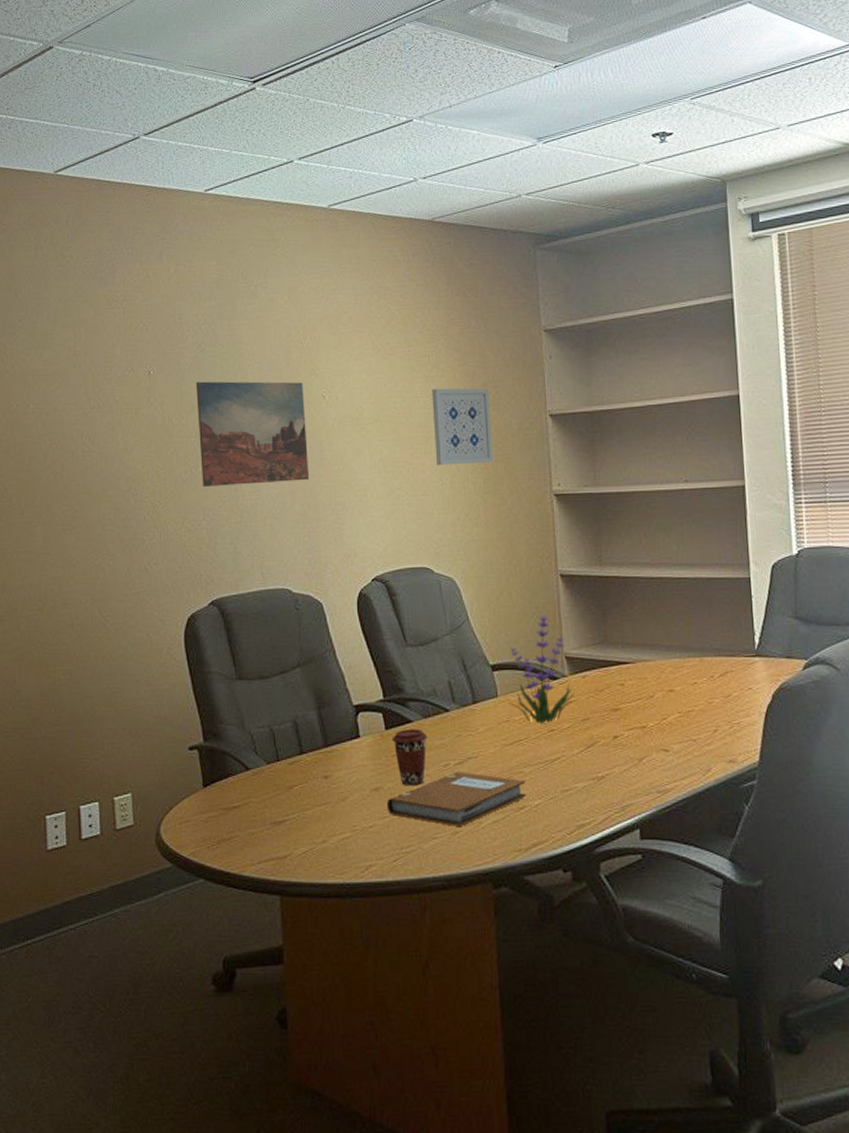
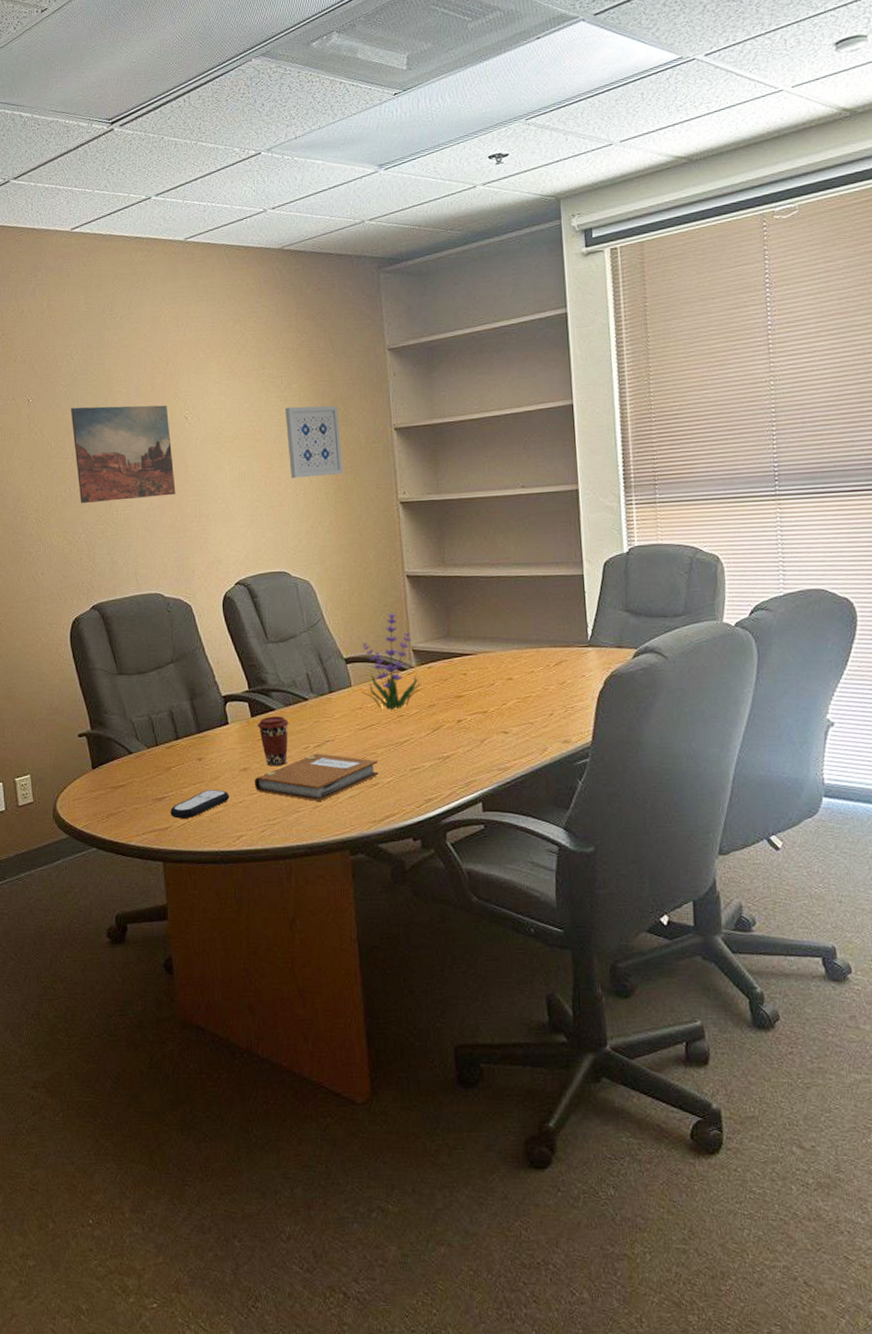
remote control: none [290,812,359,845] -> present [170,790,230,818]

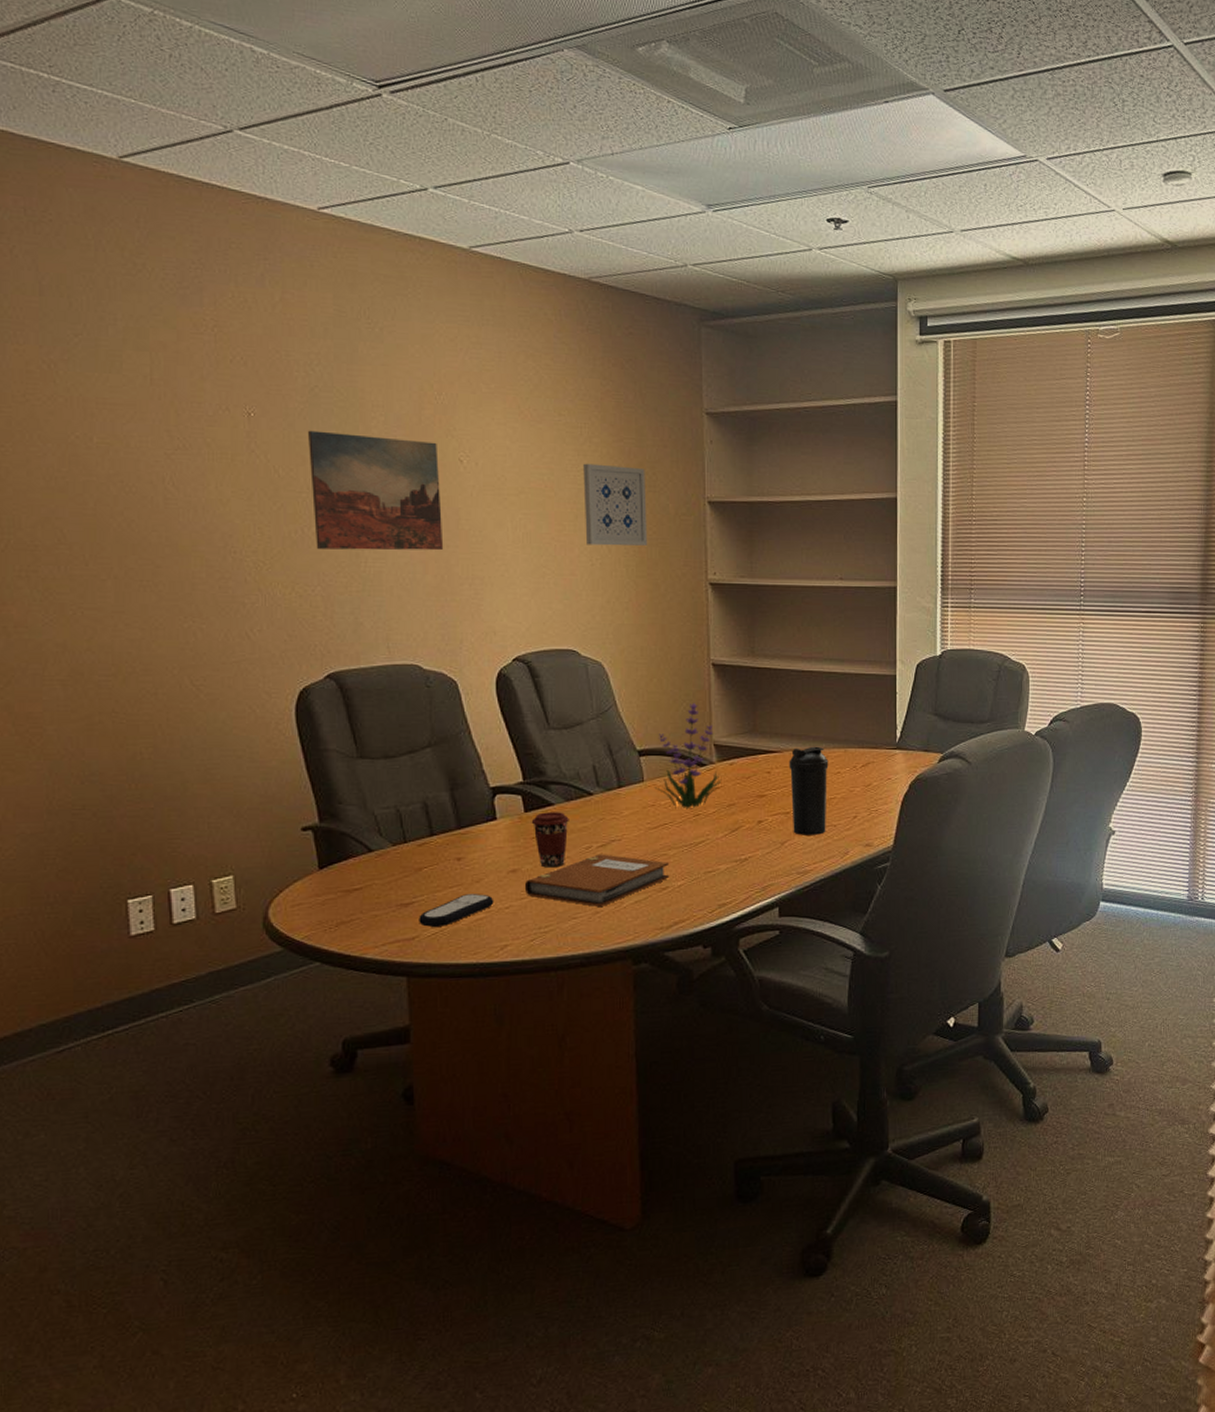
water bottle: none [483,647,524,733] -> present [789,746,829,835]

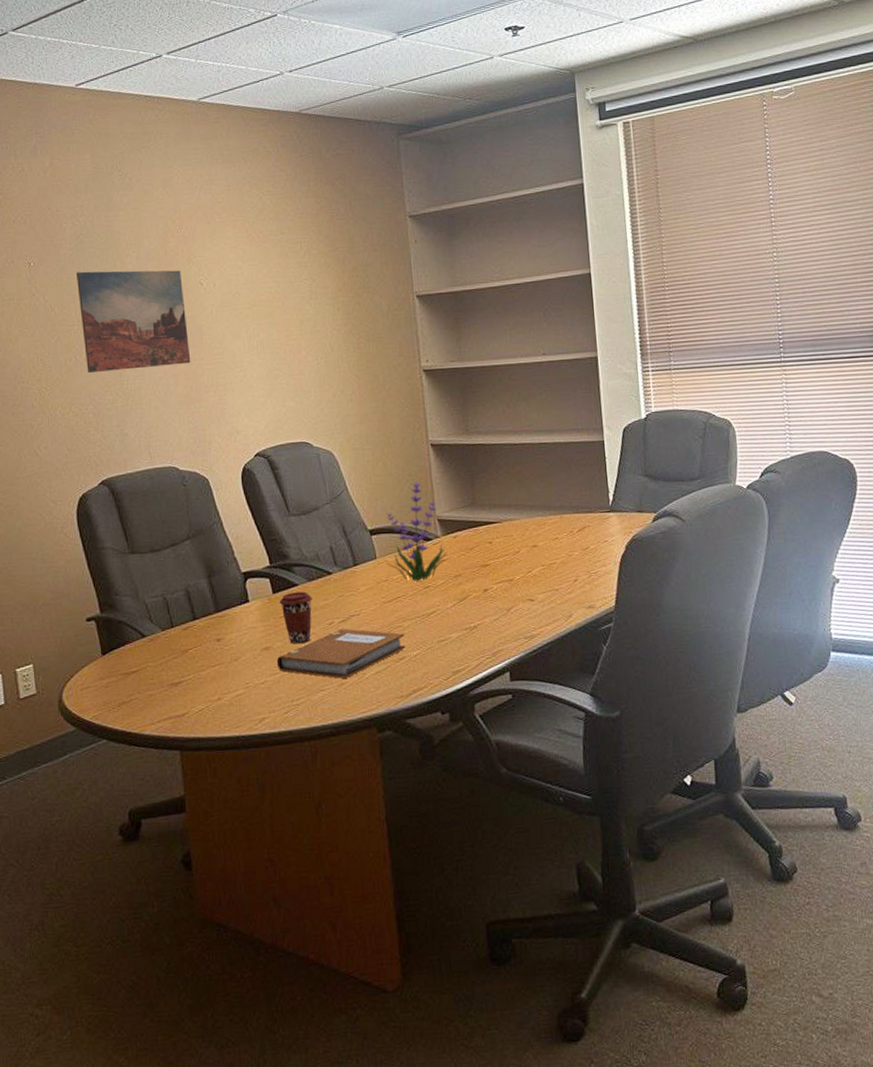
remote control: present [419,894,494,927] -> none [187,671,251,704]
wall art: present [583,463,648,546] -> none [305,272,366,346]
water bottle: present [789,746,829,835] -> none [508,514,549,601]

